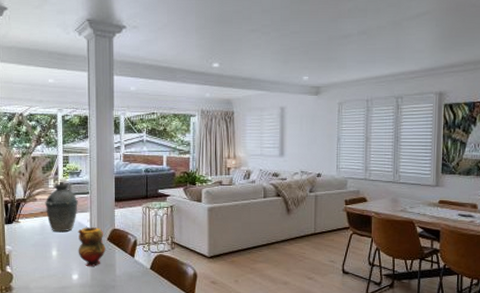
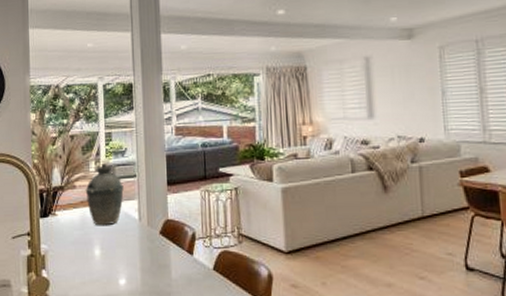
teapot: present [77,226,106,267] -> none [124,217,158,269]

